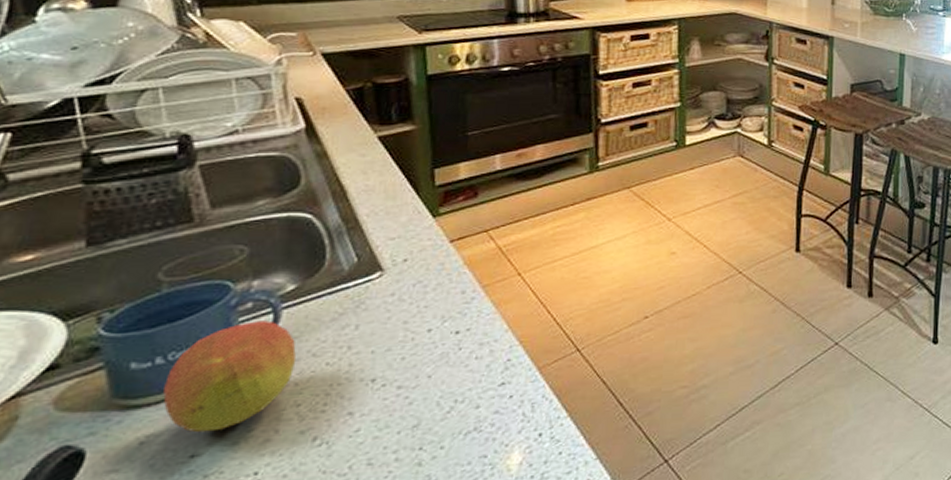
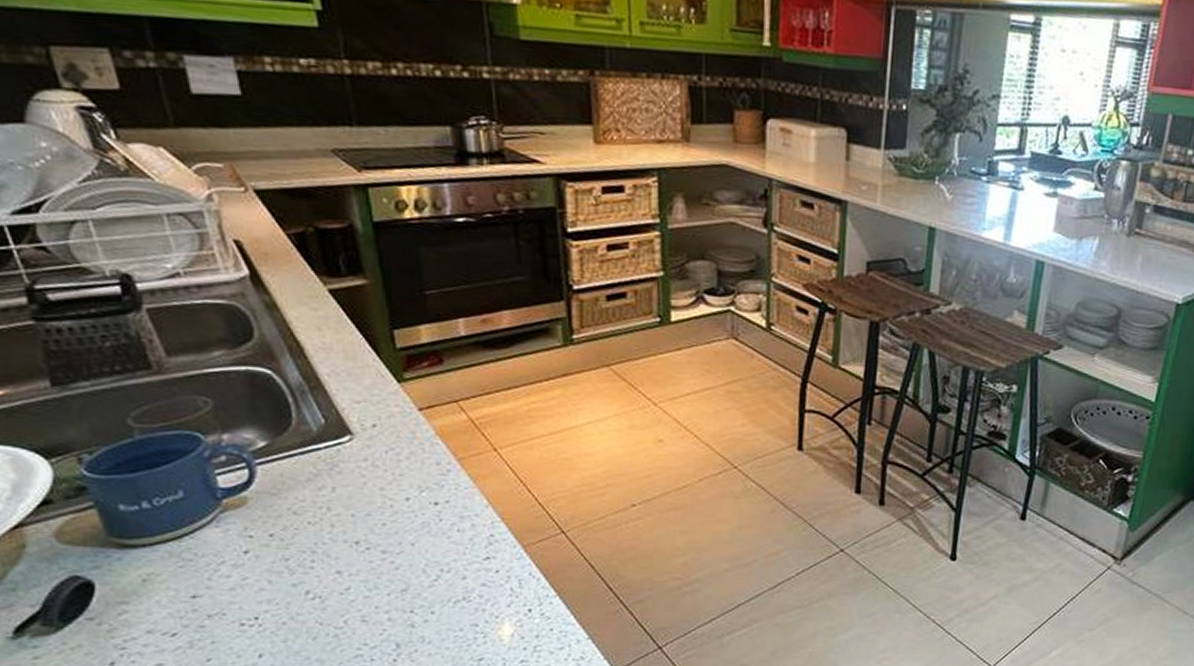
fruit: present [163,320,297,433] -> none [155,474,278,576]

